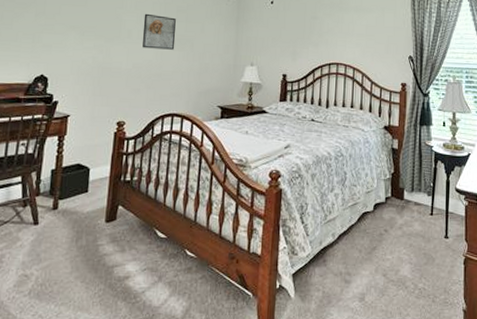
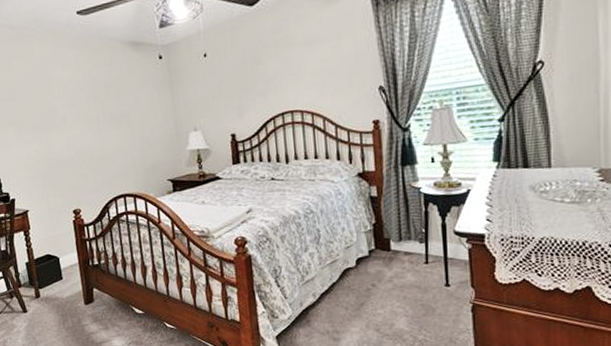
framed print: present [142,13,176,50] -> none [73,94,112,133]

